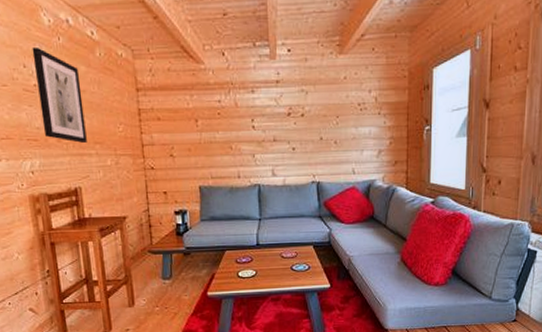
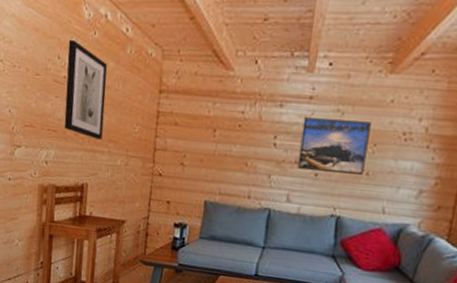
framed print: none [274,98,332,145] -> present [297,117,371,175]

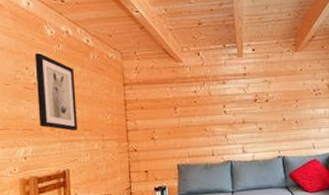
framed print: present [297,117,371,175] -> none [242,86,294,127]

